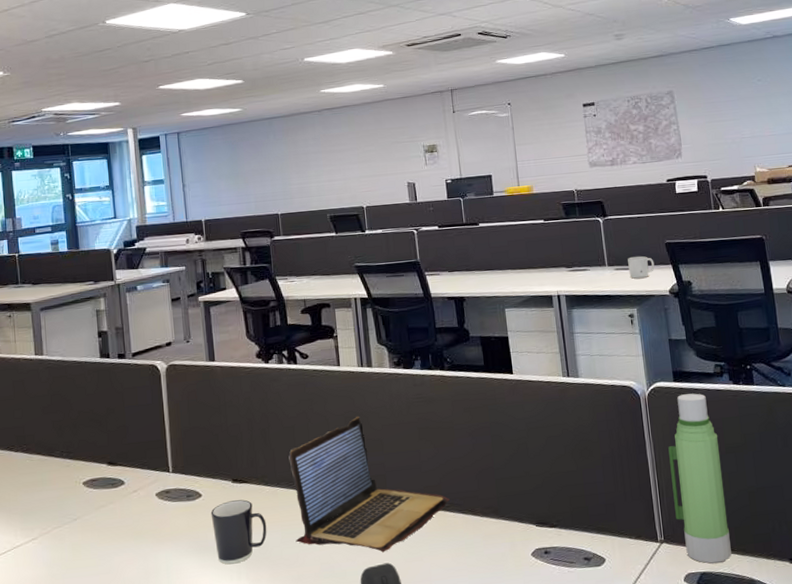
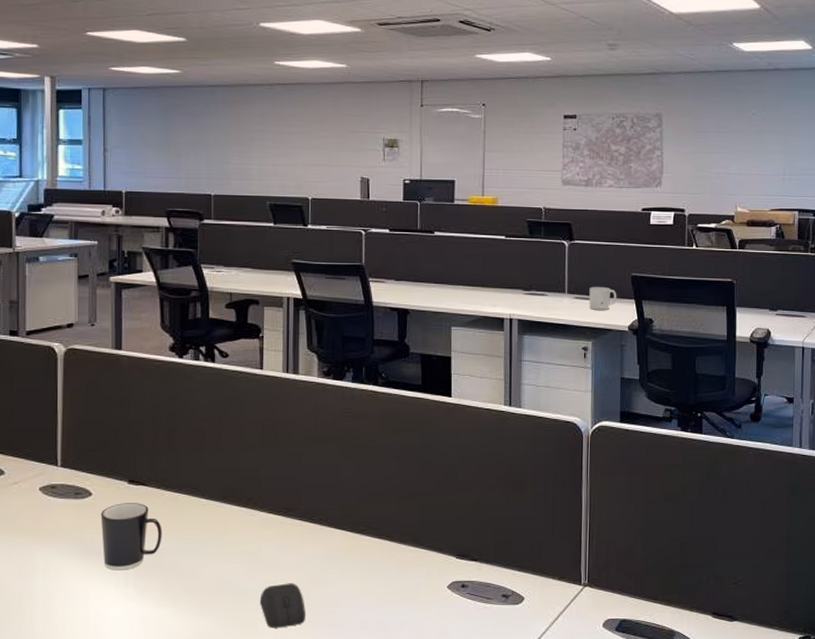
laptop: present [287,416,450,553] -> none [193,425,367,572]
water bottle: present [668,393,732,564] -> none [603,436,658,611]

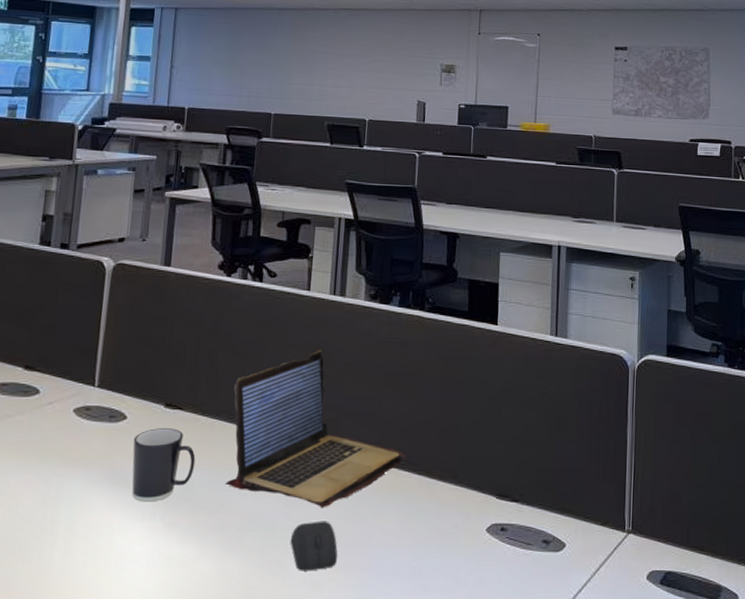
laptop: none [193,425,367,572] -> present [225,349,406,508]
mug: present [589,286,617,311] -> none [637,215,665,241]

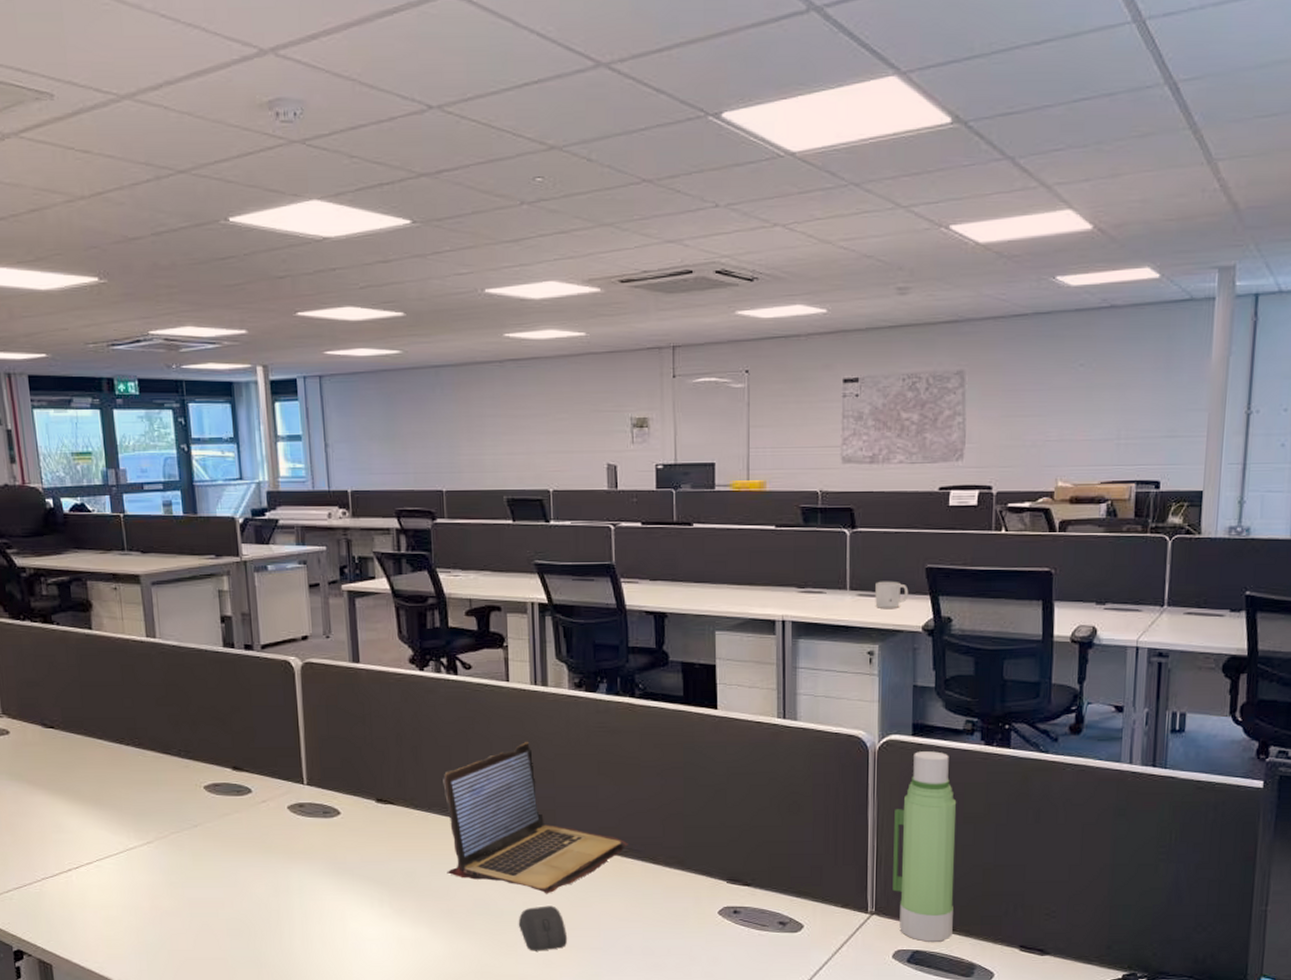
mug: present [131,428,196,502] -> none [350,822,415,890]
mug: none [637,215,665,241] -> present [875,581,909,610]
water bottle: none [648,371,705,562] -> present [892,751,957,942]

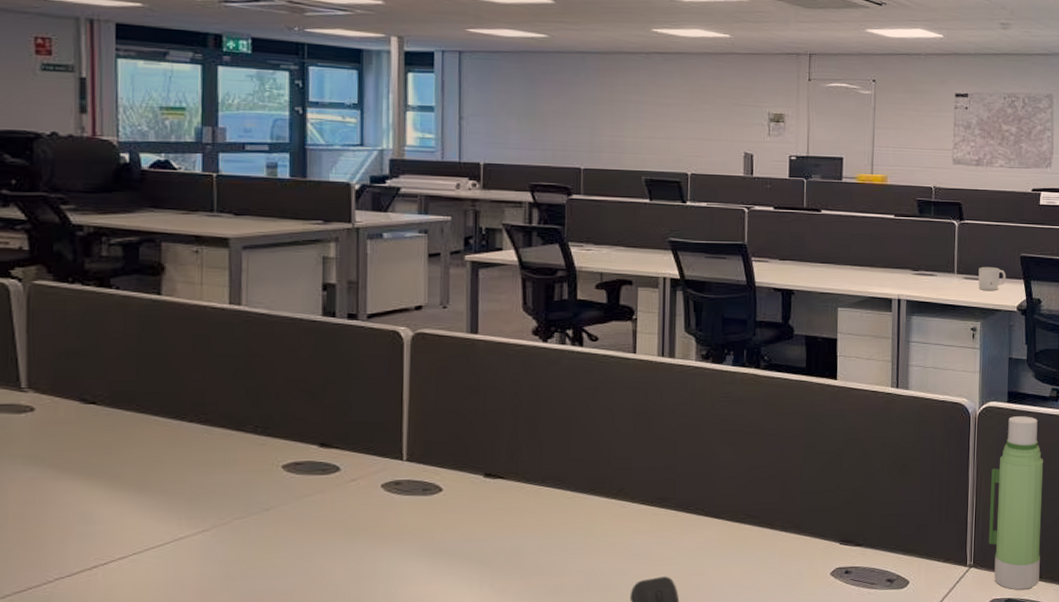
laptop: present [441,741,628,894] -> none [557,411,747,565]

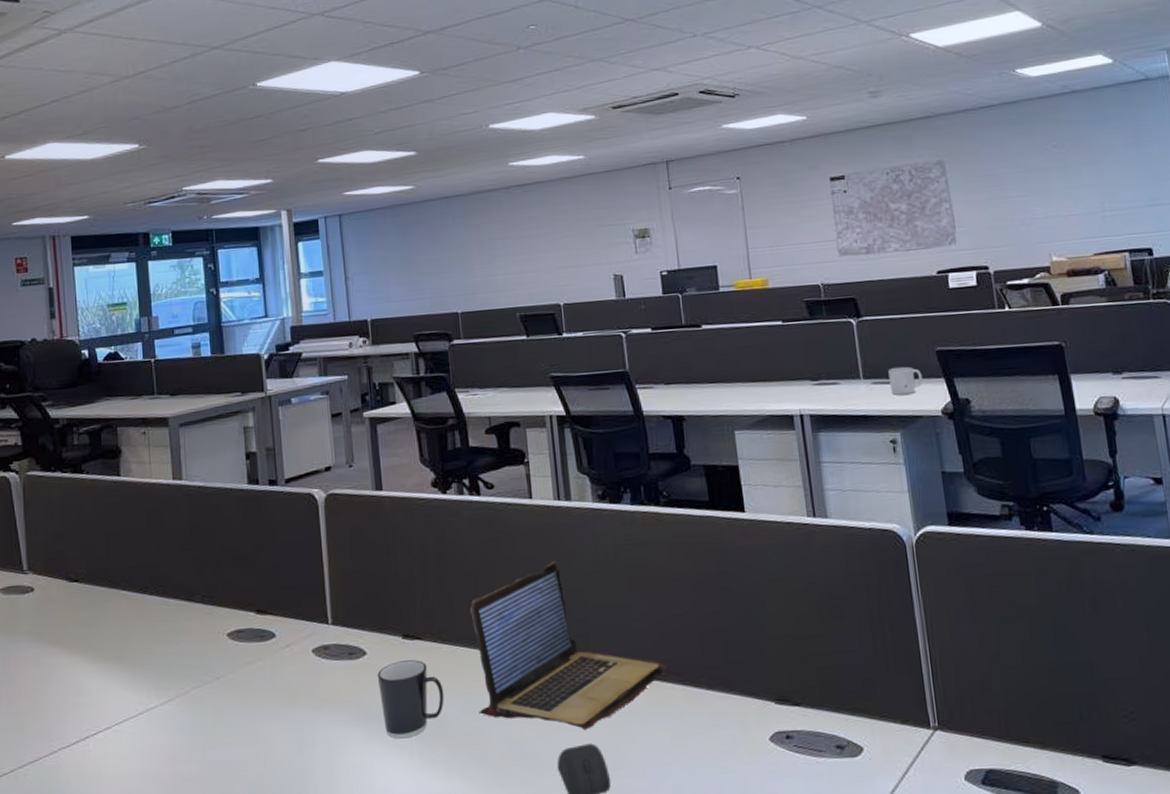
mug: none [452,497,523,571] -> present [377,660,445,739]
laptop: none [557,411,747,565] -> present [469,560,667,731]
water bottle: present [989,416,1044,590] -> none [942,540,1026,759]

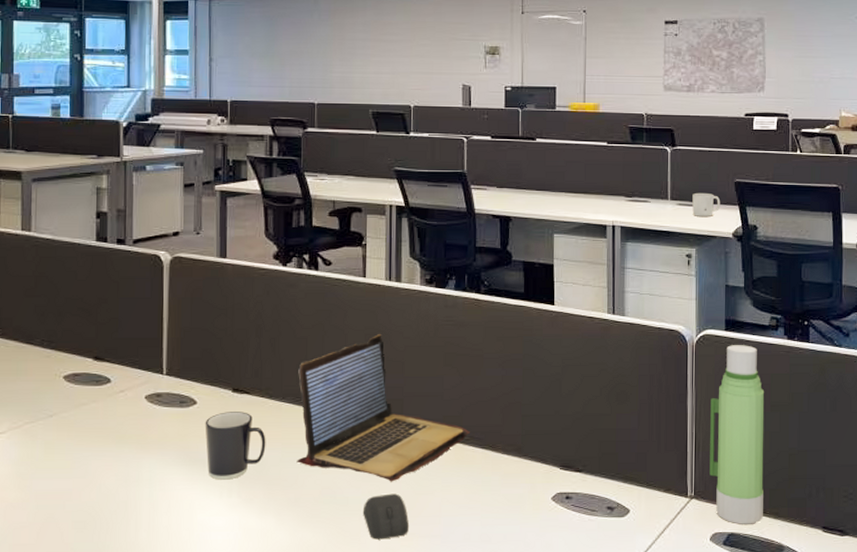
water bottle: none [942,540,1026,759] -> present [709,345,765,525]

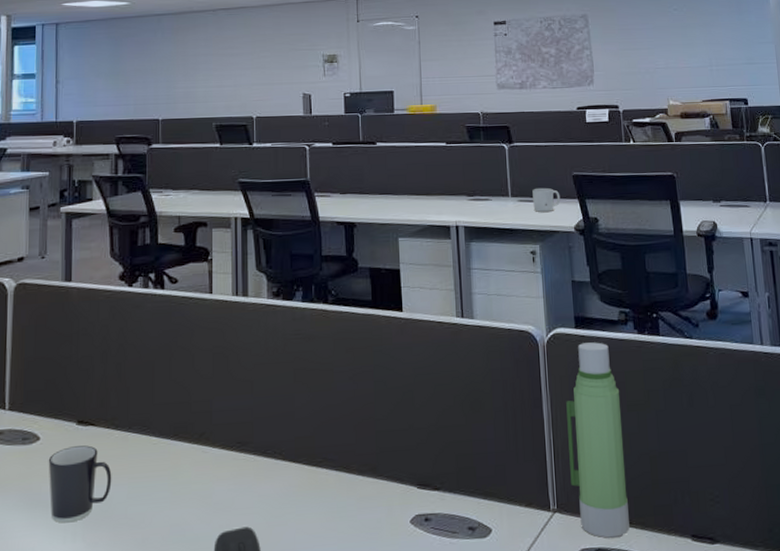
laptop: present [296,333,470,482] -> none [143,352,323,514]

